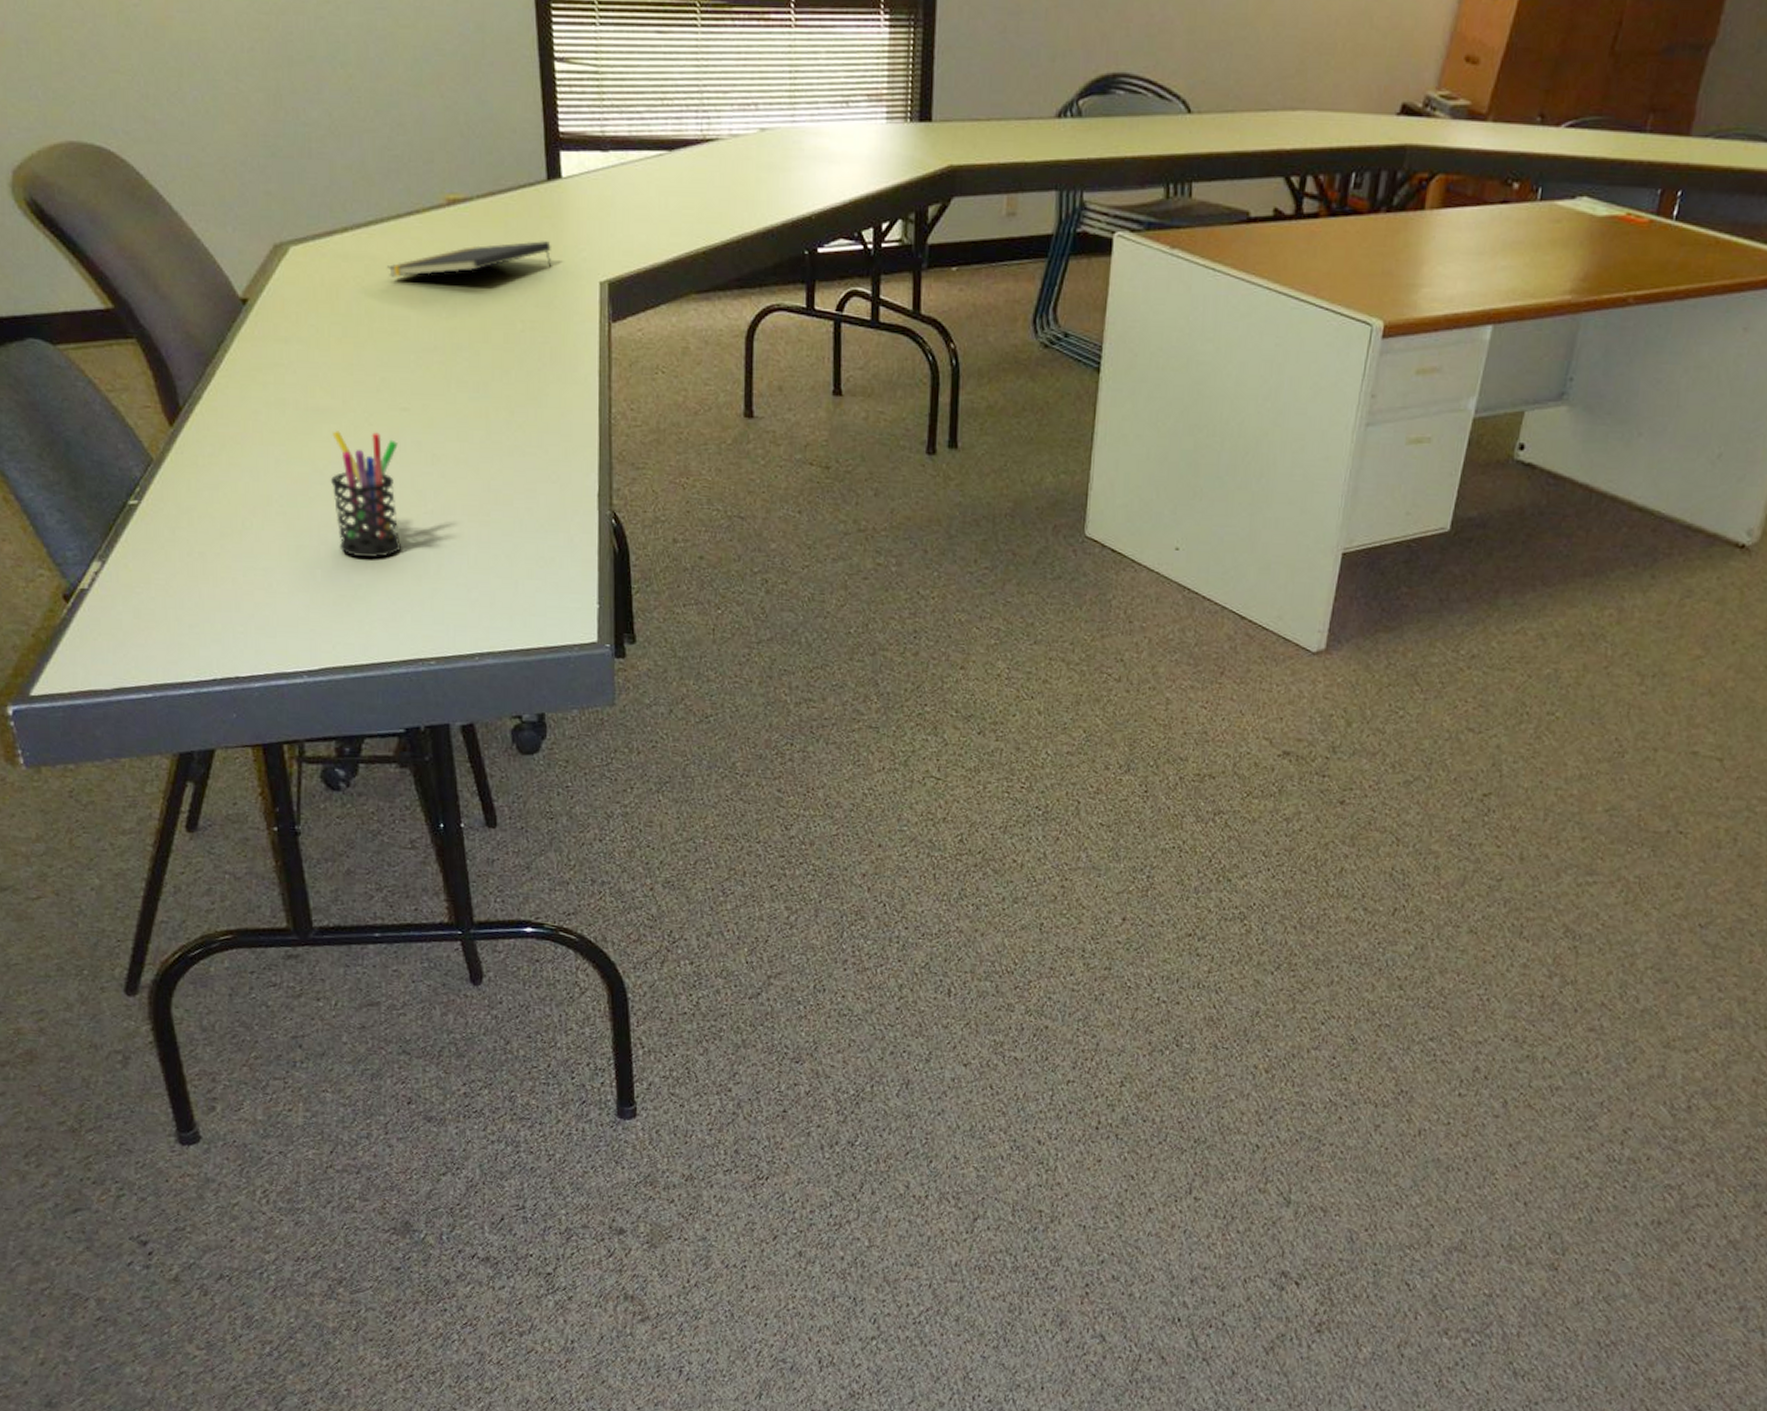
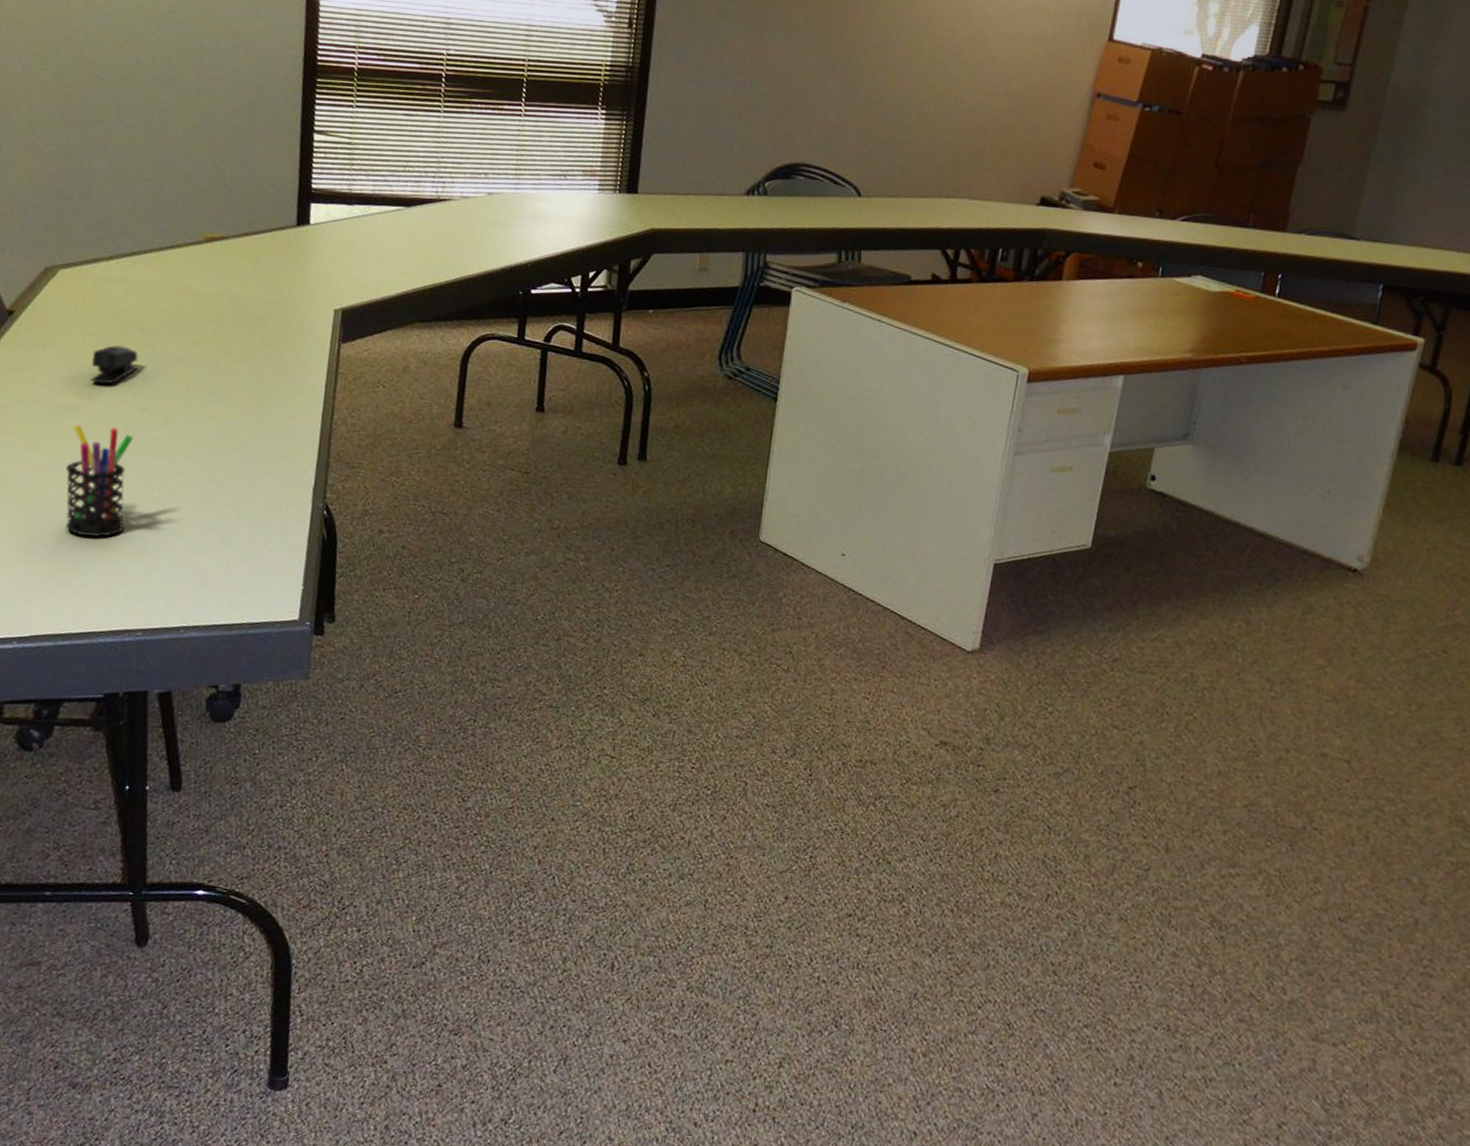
stapler: none [342,336,392,383] -> present [90,345,138,385]
notepad: present [386,241,552,277] -> none [143,274,294,299]

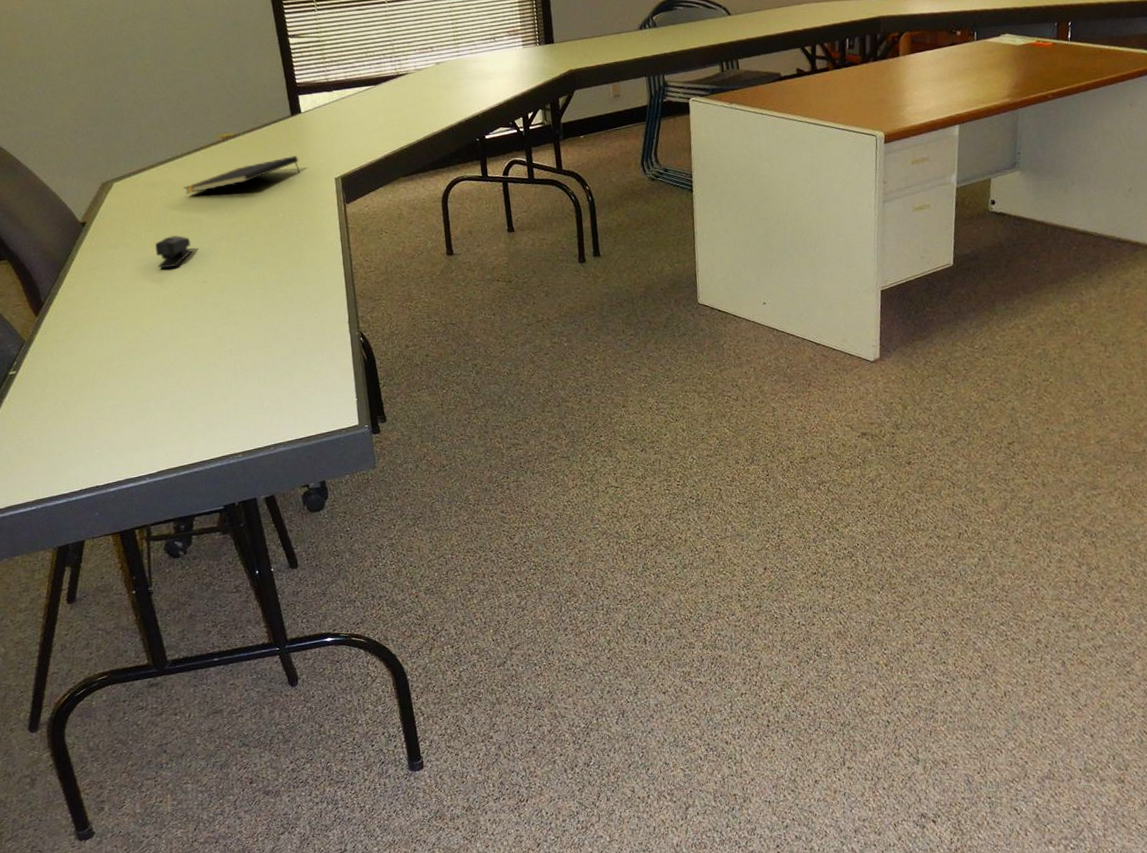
pen holder: present [65,425,133,537] -> none [154,301,210,389]
notepad: none [143,274,294,299] -> present [183,156,300,194]

